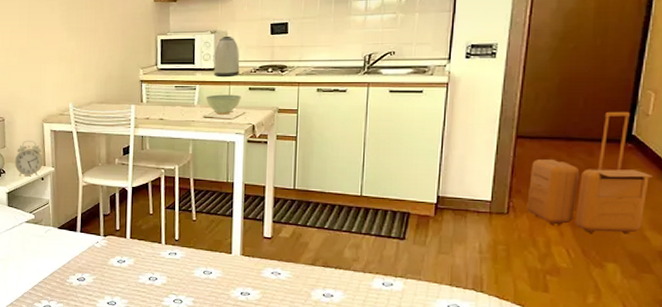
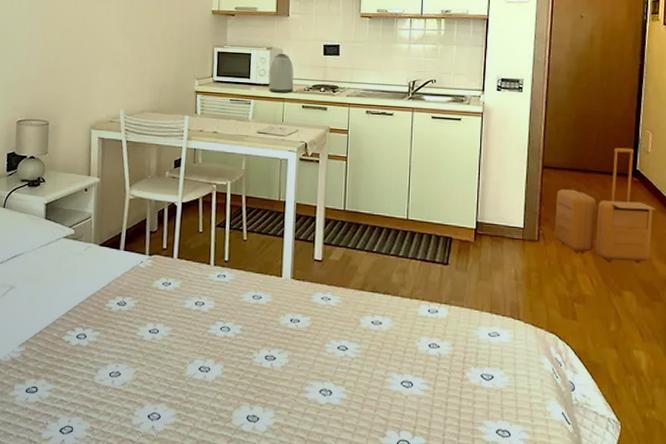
alarm clock: present [14,140,43,176] -> none [56,147,88,186]
bowl: present [205,94,241,115] -> none [260,110,295,131]

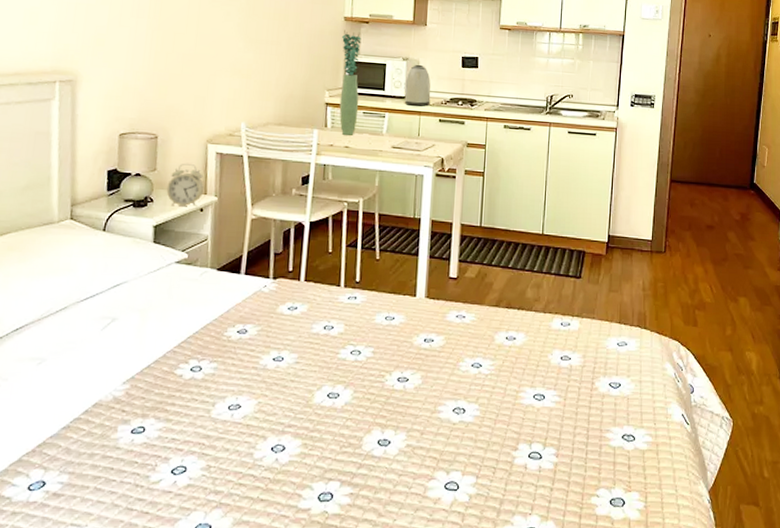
alarm clock: none [56,147,88,186] -> present [166,163,204,206]
vase: none [208,22,228,122] -> present [339,29,361,137]
suitcase: present [554,147,656,264] -> none [679,162,769,271]

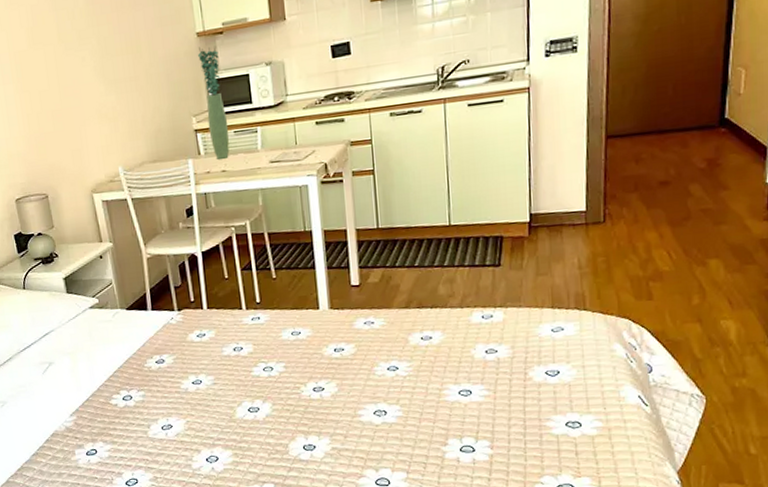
alarm clock: present [166,163,204,206] -> none [66,215,99,258]
kettle: present [404,64,431,107] -> none [272,65,304,115]

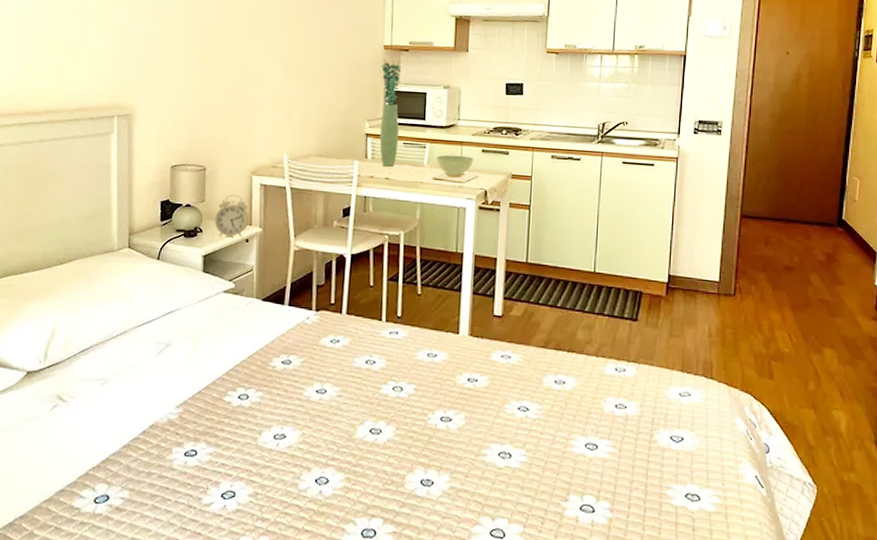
alarm clock: none [66,215,99,258] -> present [214,194,249,237]
bowl: none [269,131,309,157] -> present [436,154,474,178]

